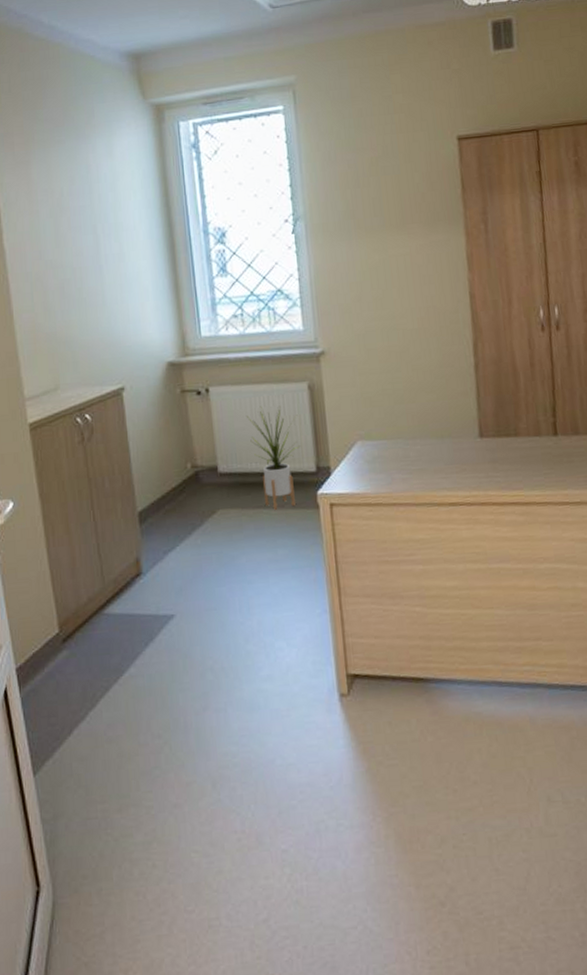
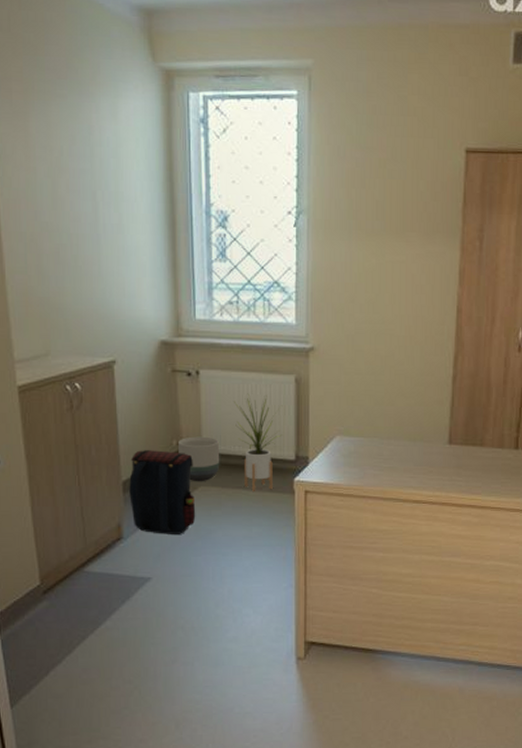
satchel: none [145,475,217,566] -> present [129,450,196,534]
planter: none [193,456,238,506] -> present [178,436,220,482]

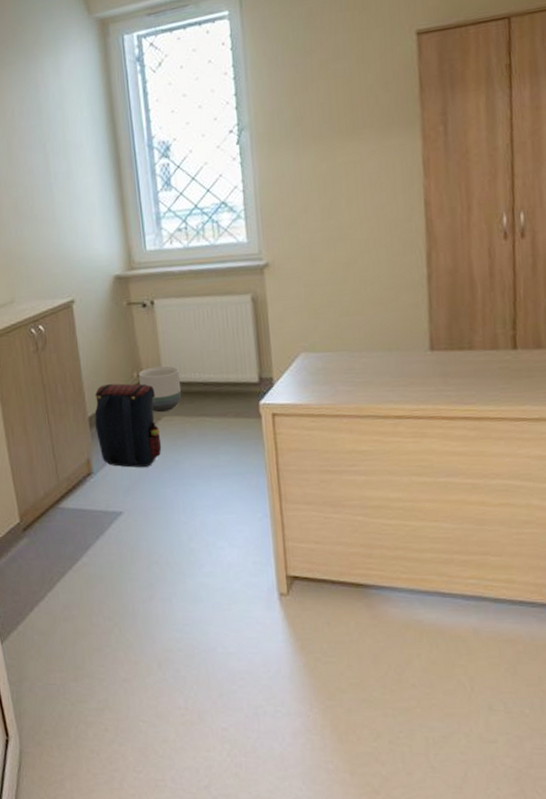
house plant: present [234,393,283,491] -> none [191,317,244,418]

